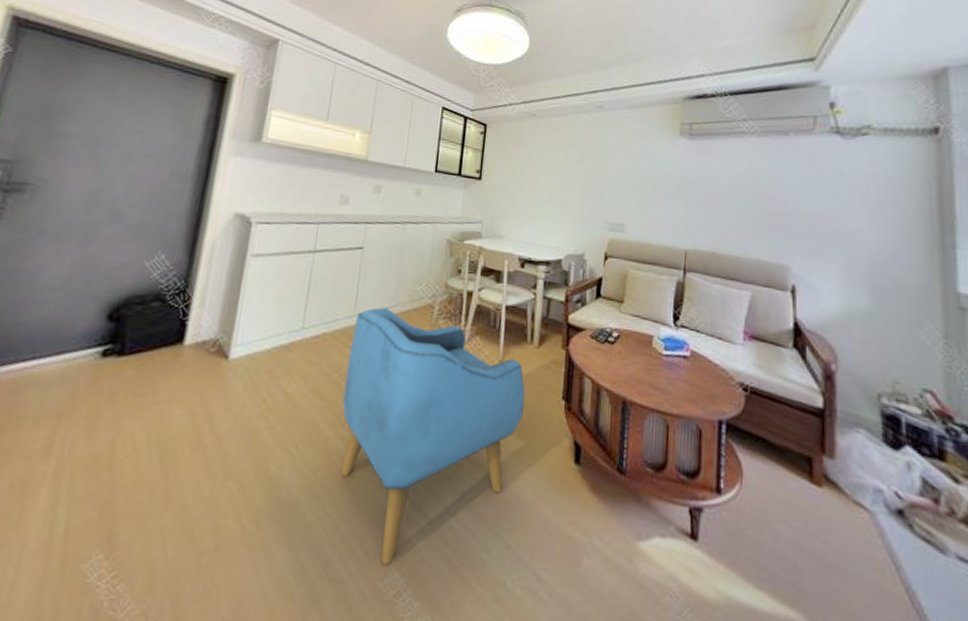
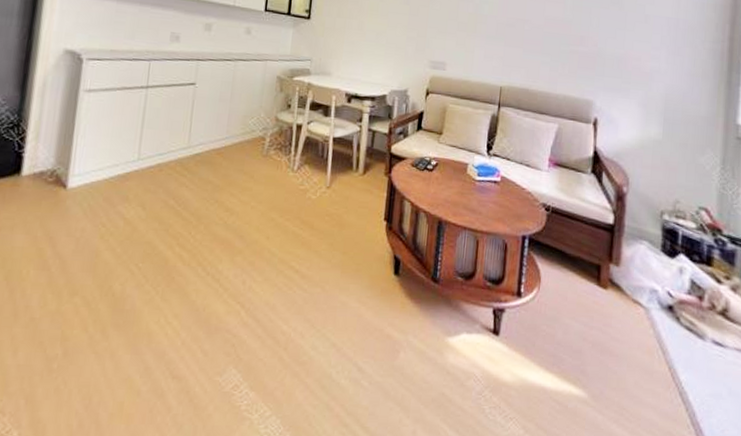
armchair: present [340,307,526,565] -> none [179,139,351,363]

